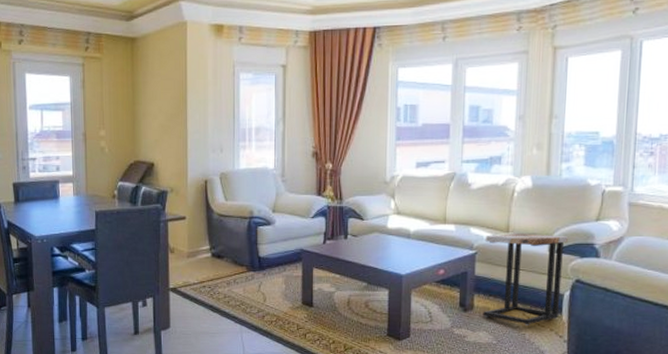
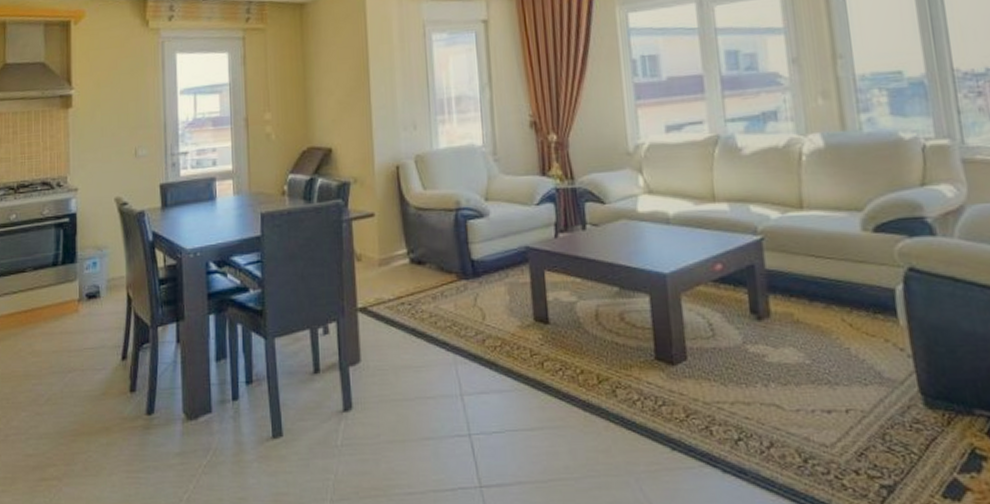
side table: present [483,233,569,325] -> none [771,208,893,336]

